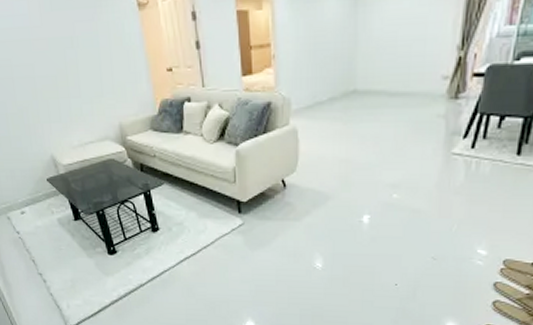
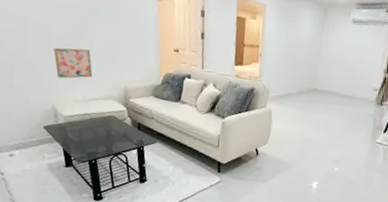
wall art: none [41,86,85,123] -> present [53,47,93,79]

